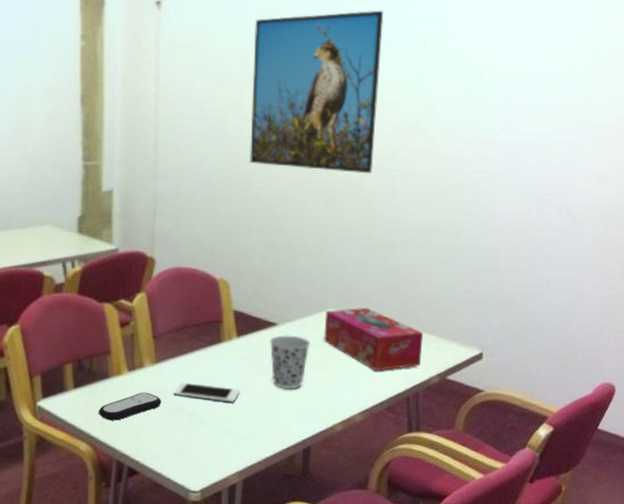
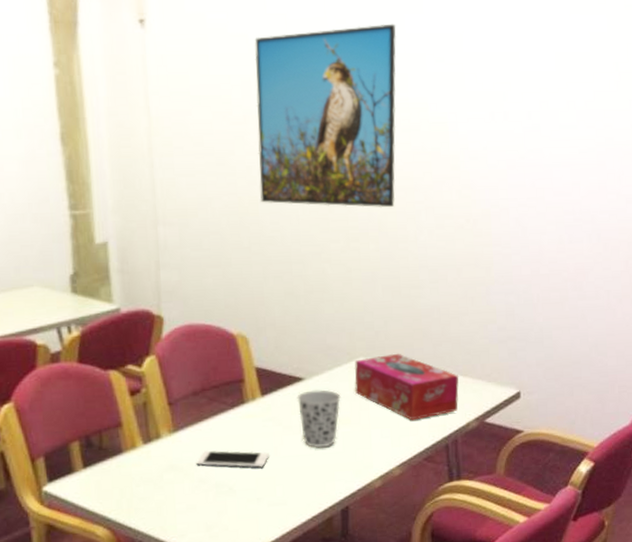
remote control: present [98,392,162,421] -> none [113,465,184,500]

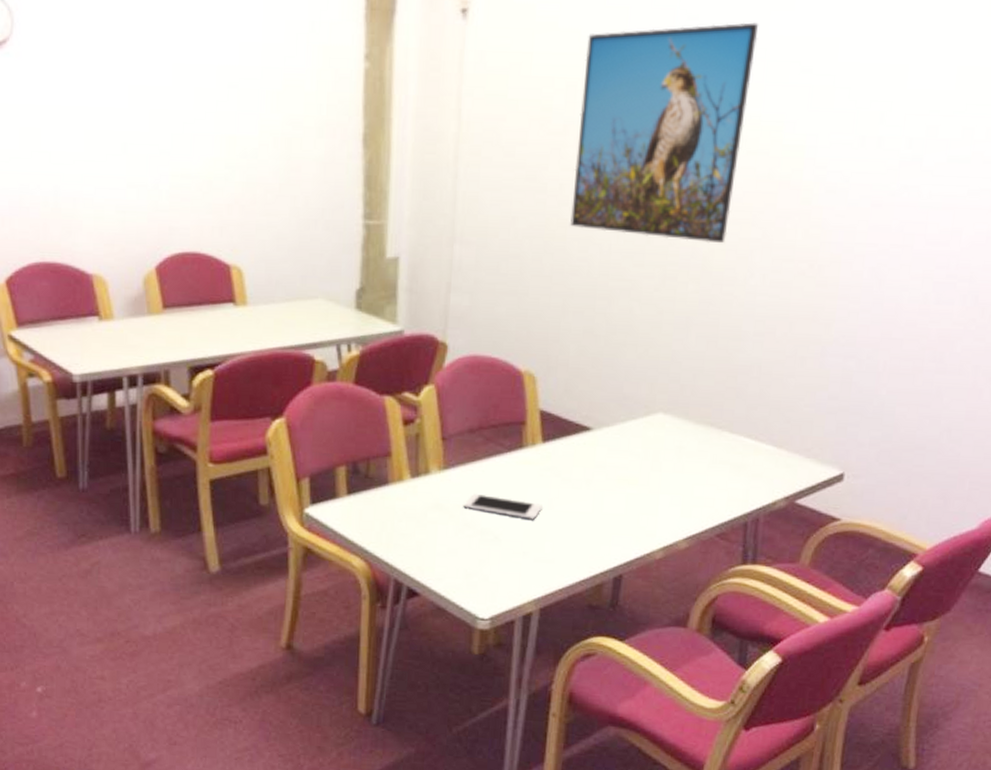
cup: present [297,389,342,448] -> none [581,442,632,508]
tissue box: present [354,353,459,421] -> none [647,412,773,491]

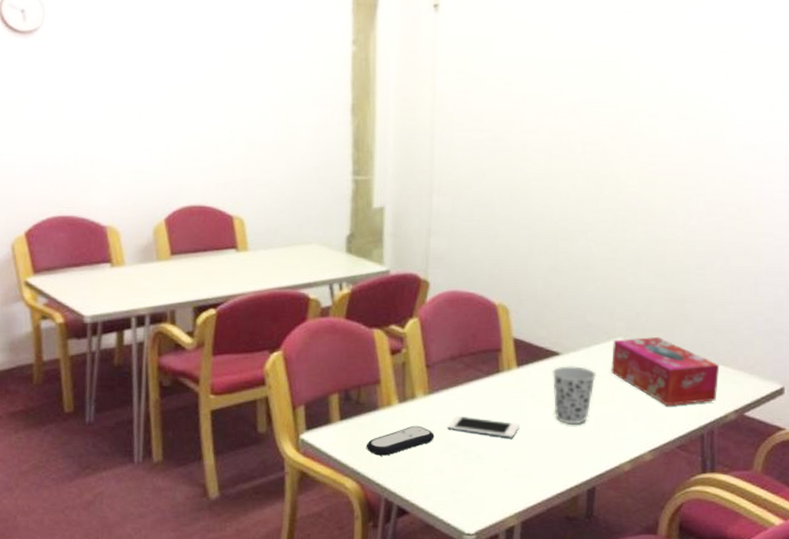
remote control: none [374,502,449,534] -> present [365,425,435,456]
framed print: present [570,22,759,244] -> none [533,15,680,192]
cup: none [581,442,632,508] -> present [552,366,598,425]
tissue box: none [647,412,773,491] -> present [610,336,720,406]

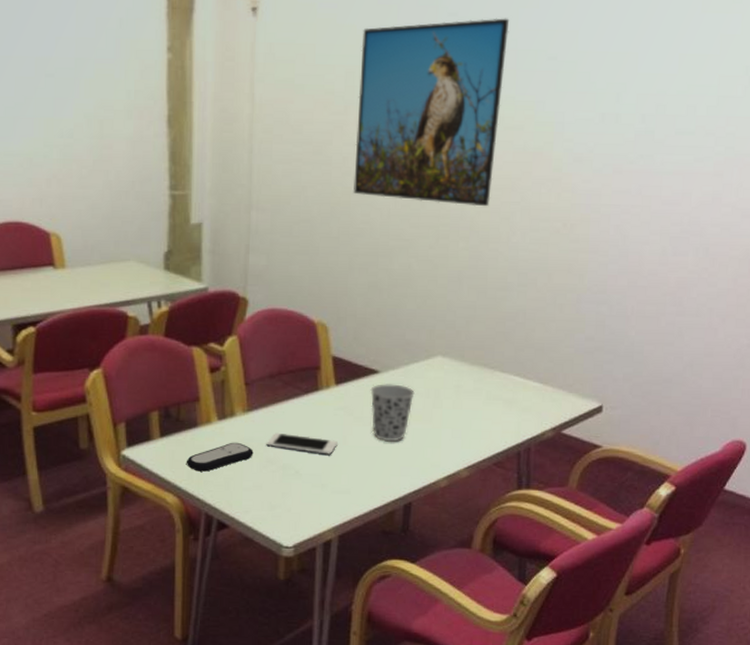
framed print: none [533,15,680,192] -> present [354,18,510,207]
tissue box: present [610,336,720,406] -> none [428,354,539,424]

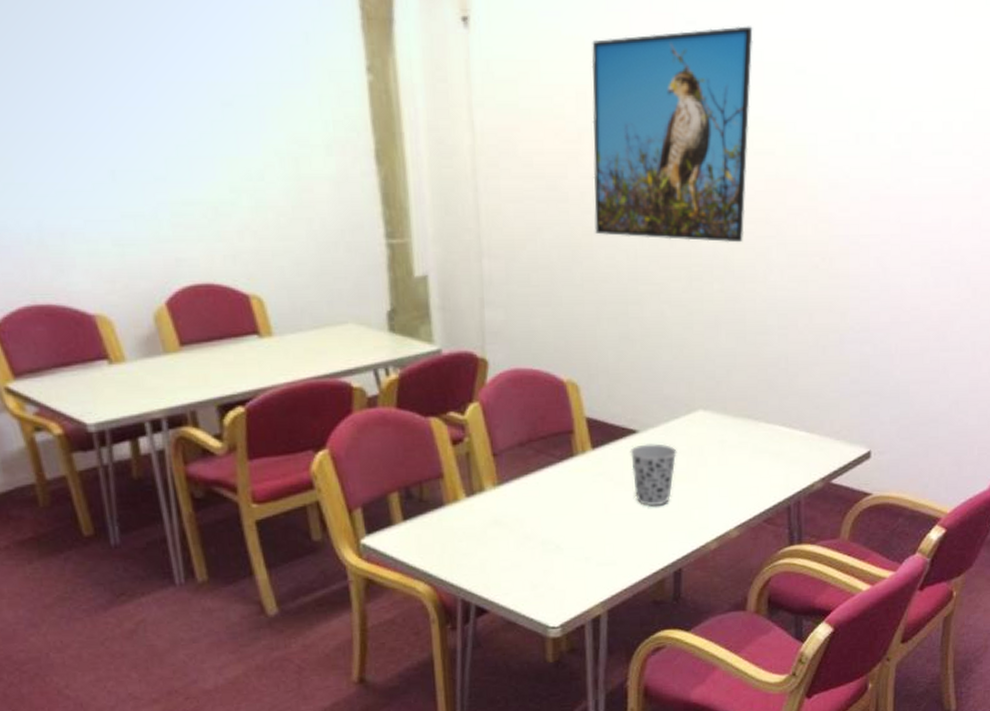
remote control: present [186,442,254,472] -> none [434,519,509,555]
cell phone: present [266,432,338,455] -> none [522,505,599,525]

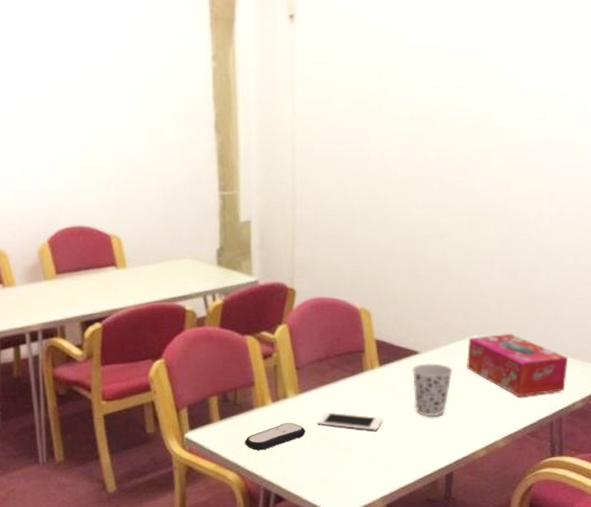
remote control: none [434,519,509,555] -> present [244,422,306,450]
cell phone: none [522,505,599,525] -> present [317,412,383,431]
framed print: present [591,26,753,243] -> none [390,14,533,195]
tissue box: none [691,406,806,479] -> present [466,333,569,397]

